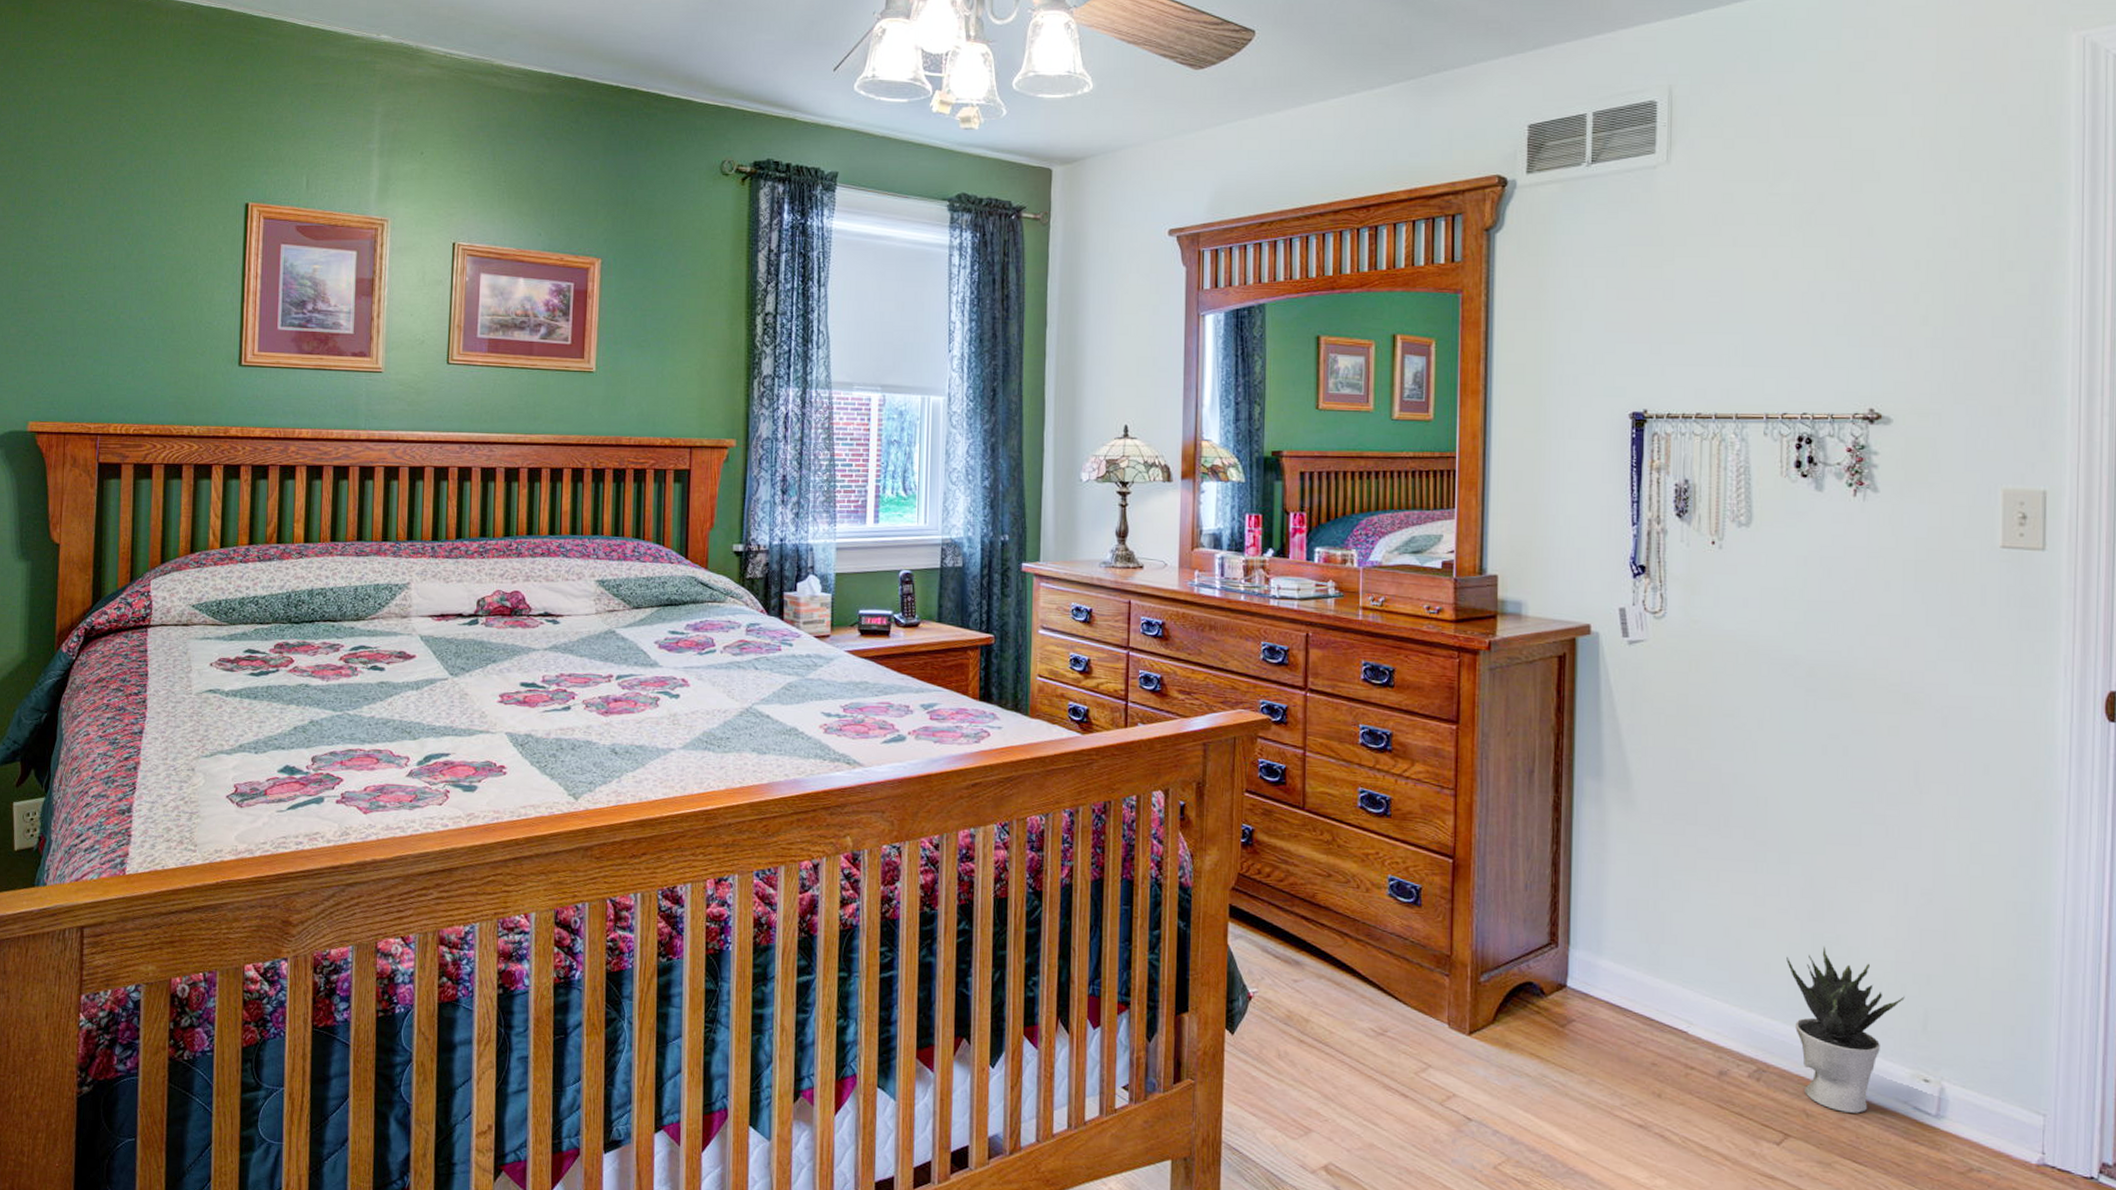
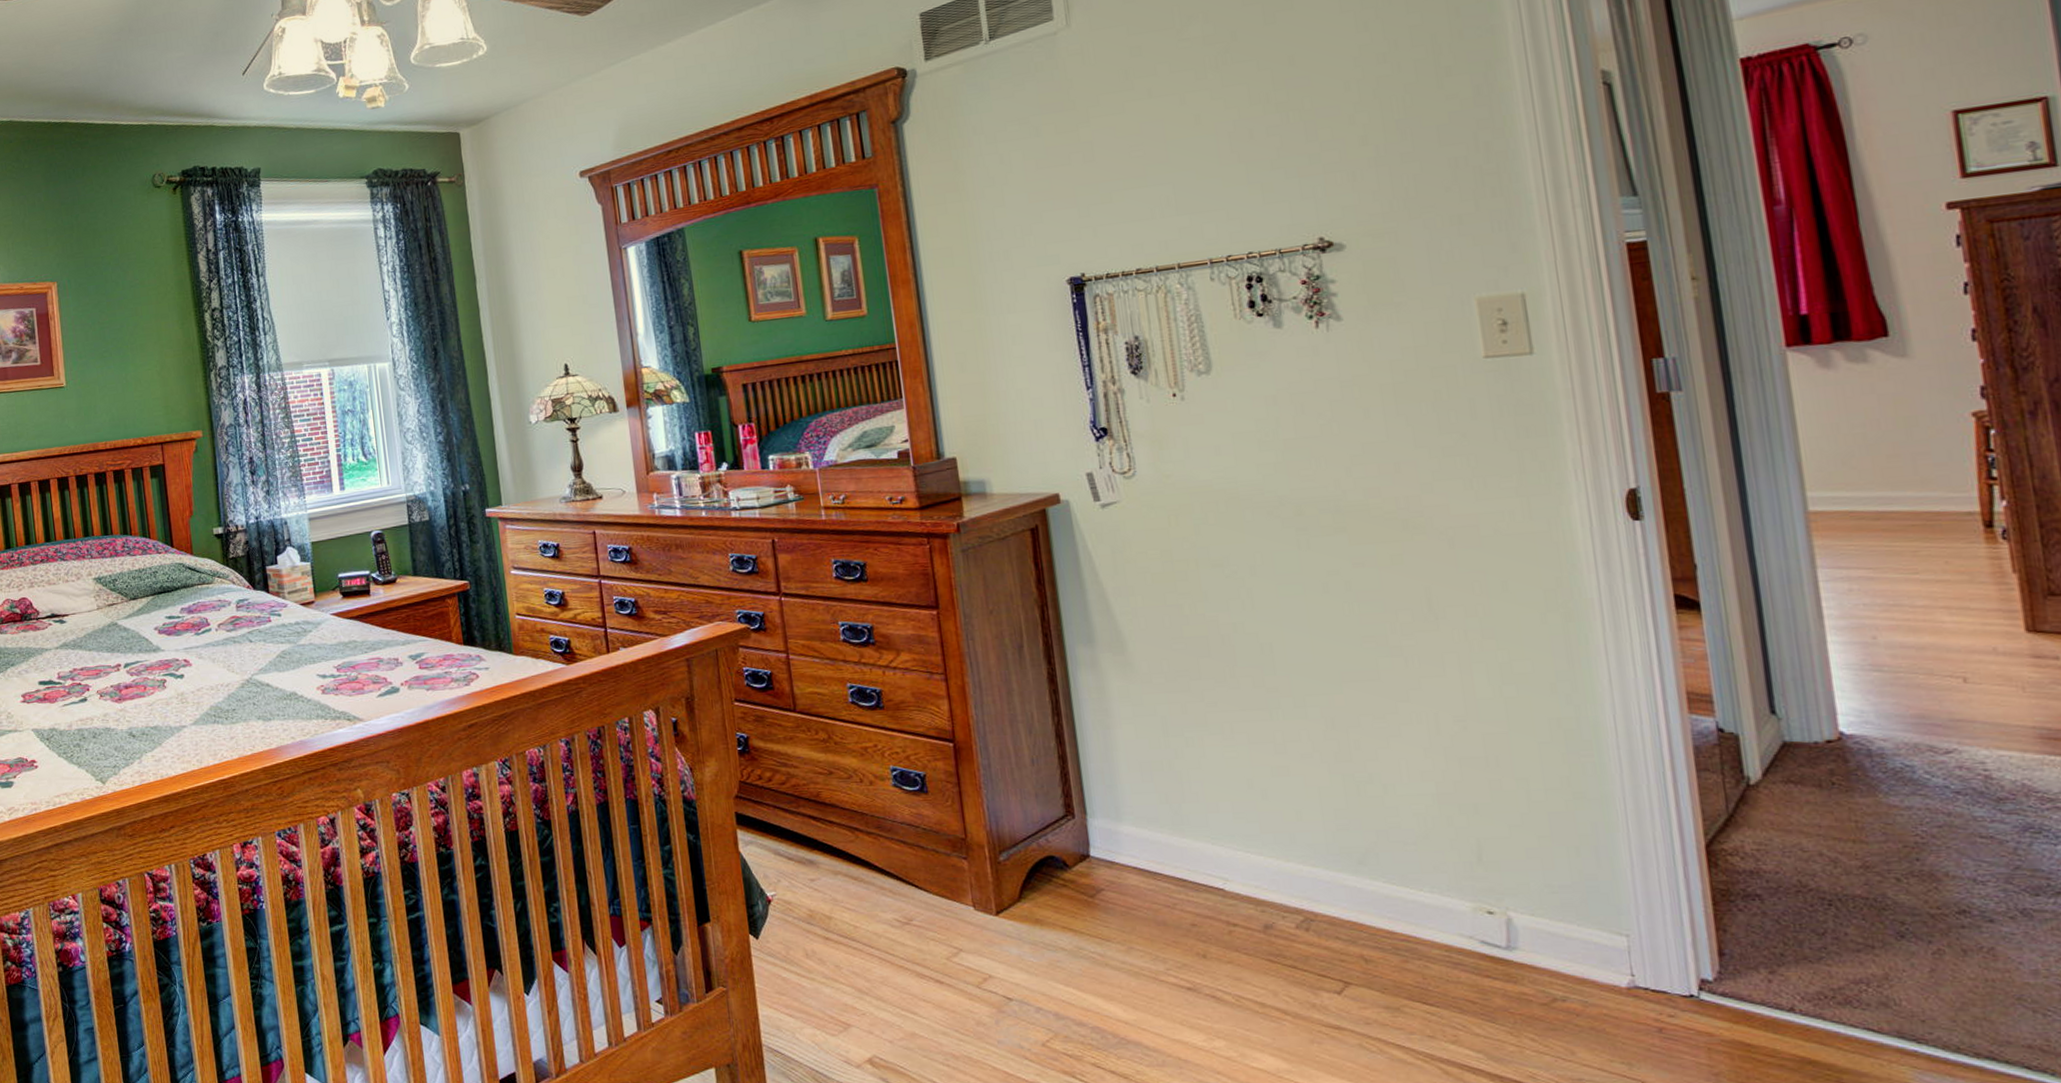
potted plant: present [1786,946,1905,1114] -> none [1318,786,1453,954]

